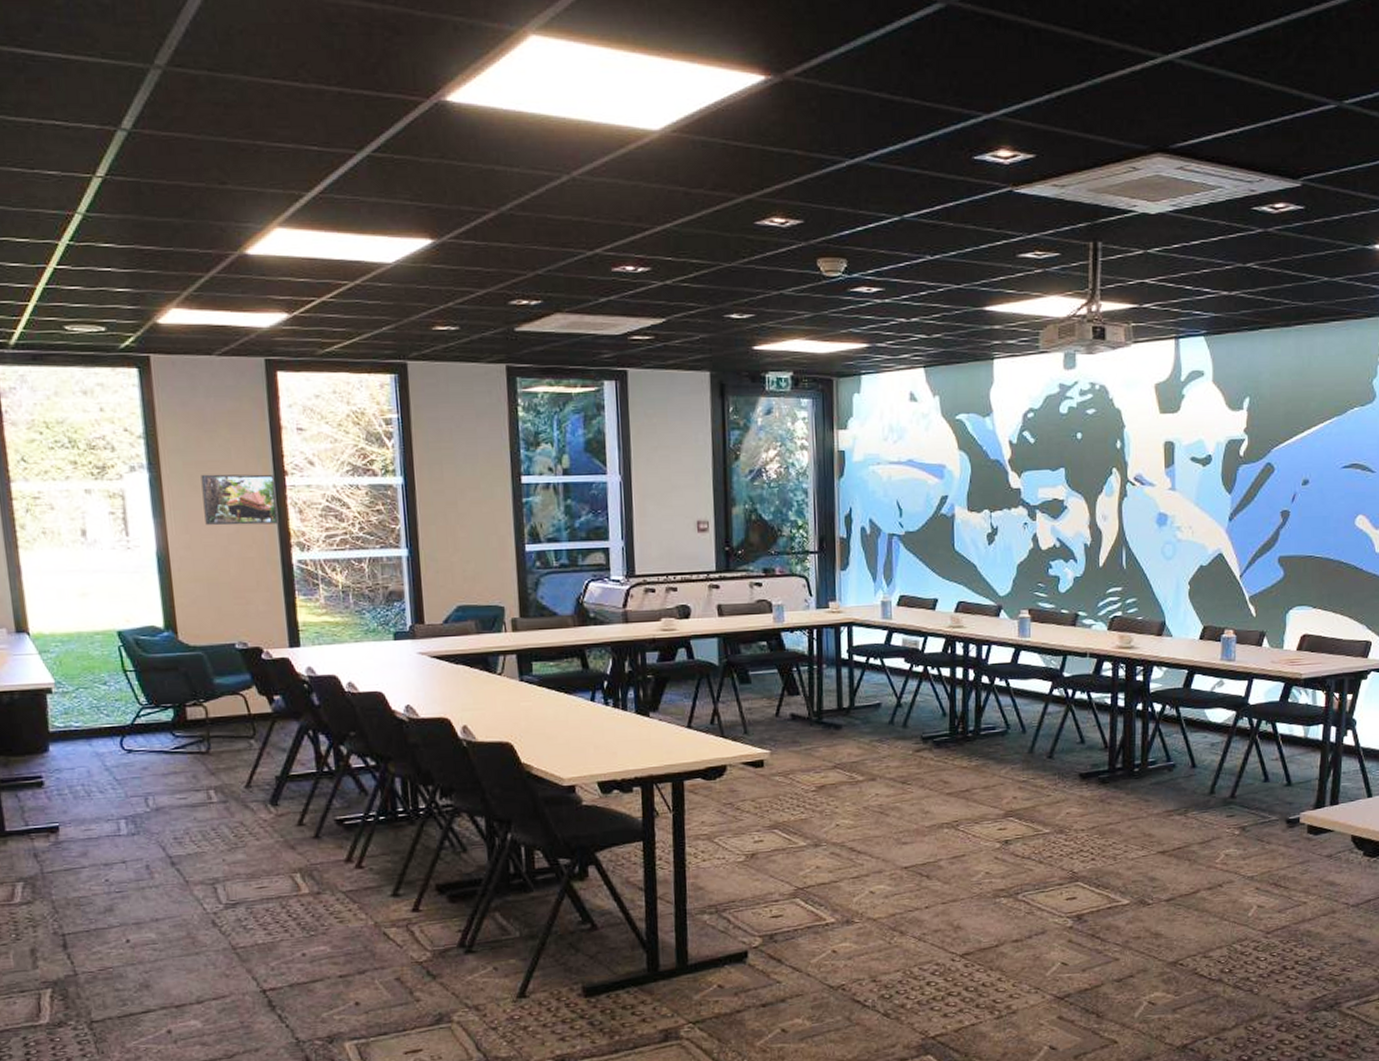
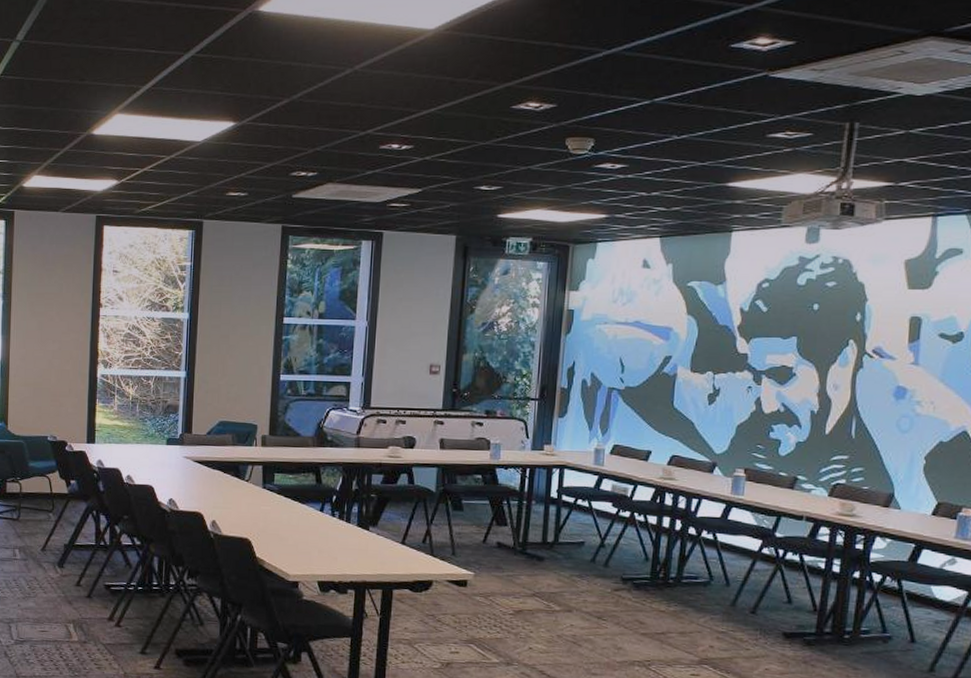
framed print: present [201,474,279,526] -> none [38,303,92,345]

